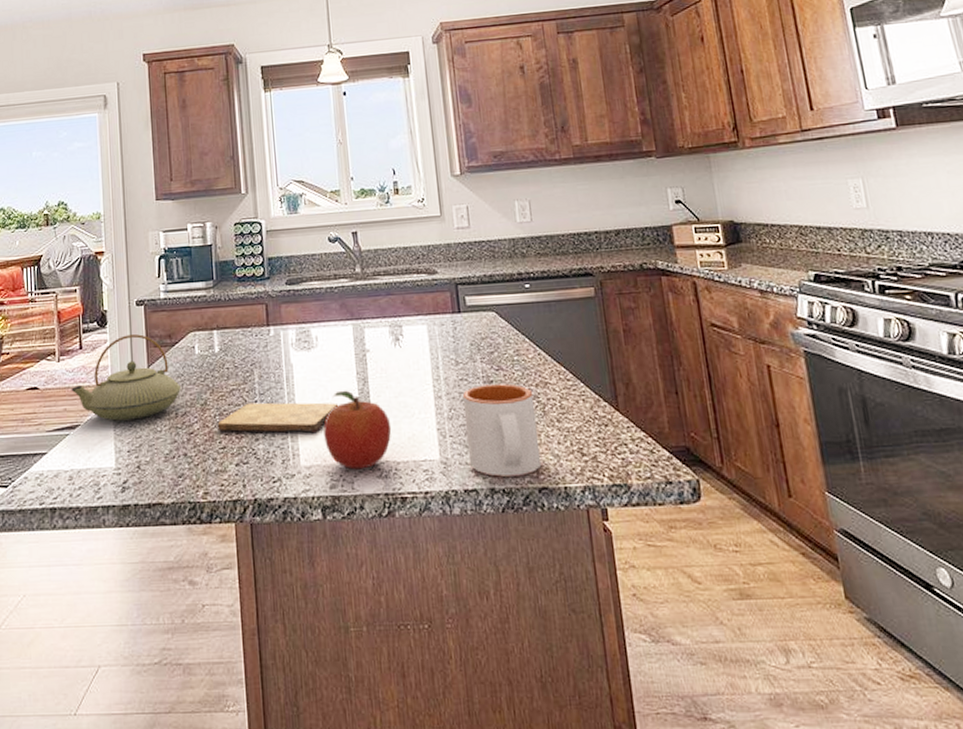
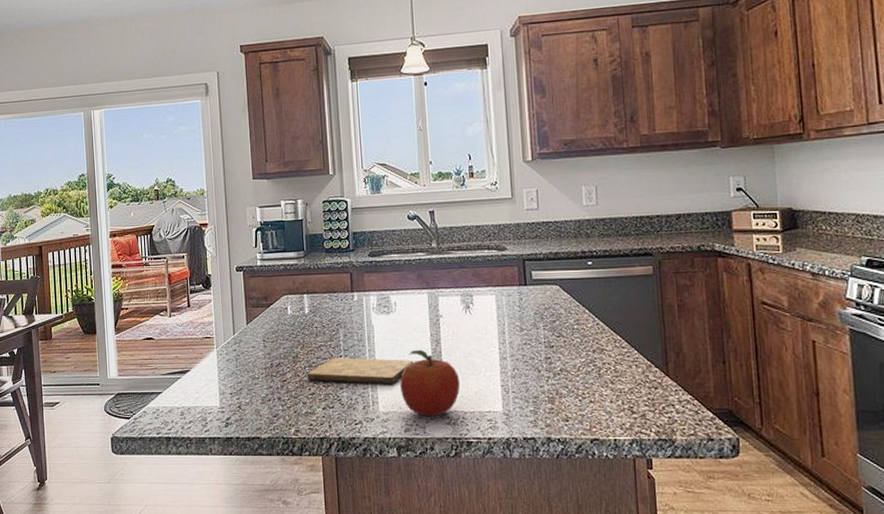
teapot: present [71,334,181,421] -> none [181,296,275,368]
mug: present [462,383,542,478] -> none [525,349,595,429]

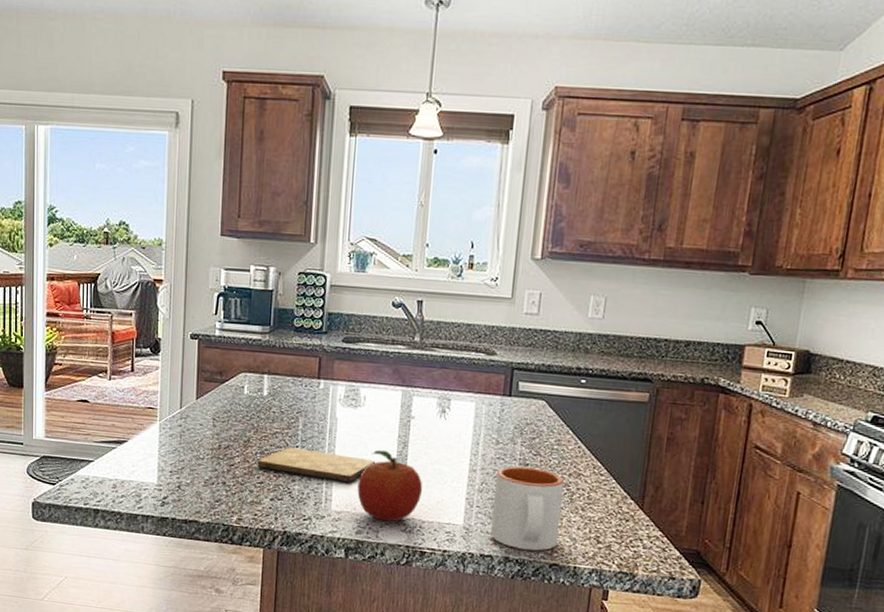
mug: none [525,349,595,429] -> present [491,466,565,551]

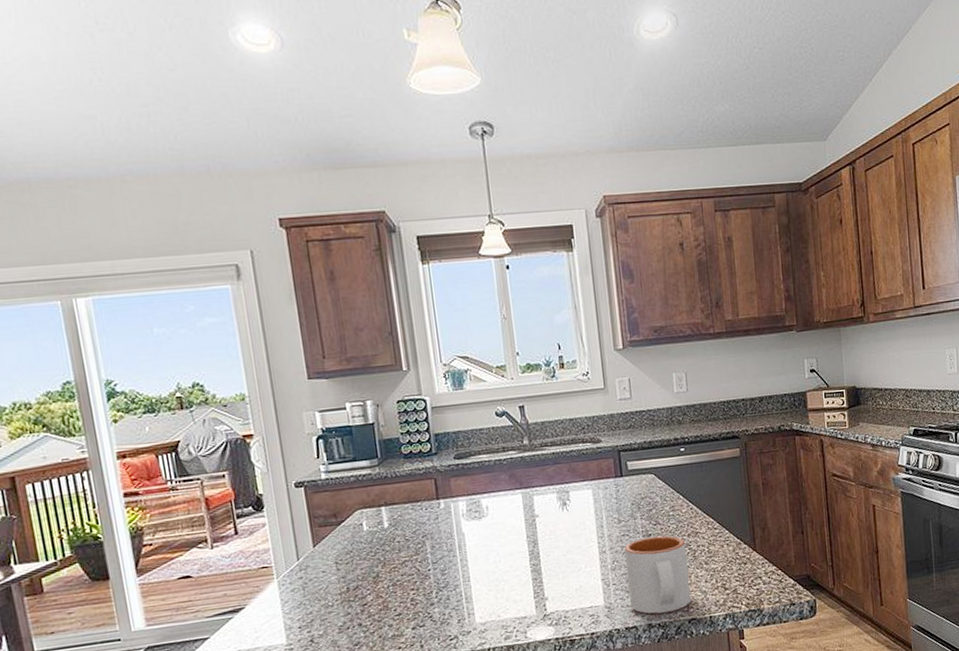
cutting board: present [257,447,375,484] -> none [391,565,510,600]
fruit: present [357,450,423,522] -> none [496,552,561,622]

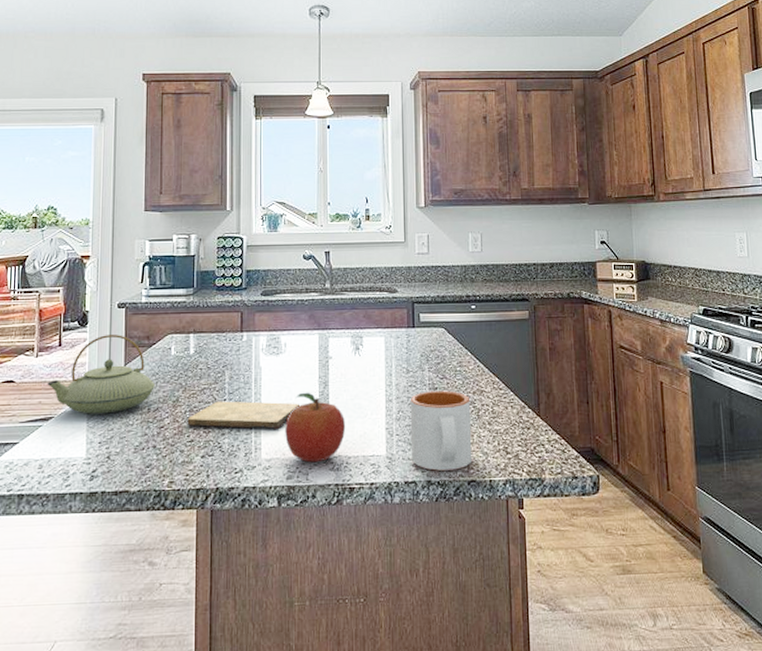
teapot: none [229,515,351,601] -> present [47,335,155,414]
cutting board: none [391,565,510,600] -> present [187,401,299,430]
fruit: none [496,552,561,622] -> present [285,392,346,463]

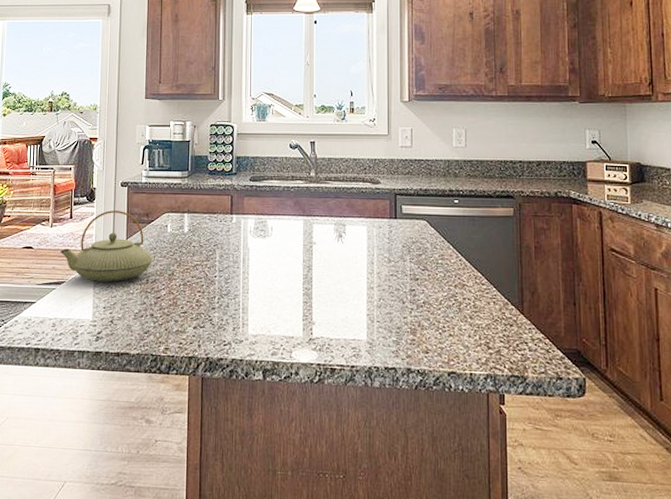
cutting board: present [187,401,299,430] -> none [181,277,284,308]
fruit: present [285,392,346,463] -> none [270,274,328,342]
mug: present [410,390,472,472] -> none [391,281,453,361]

